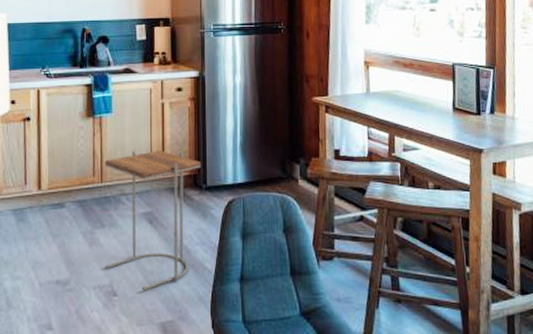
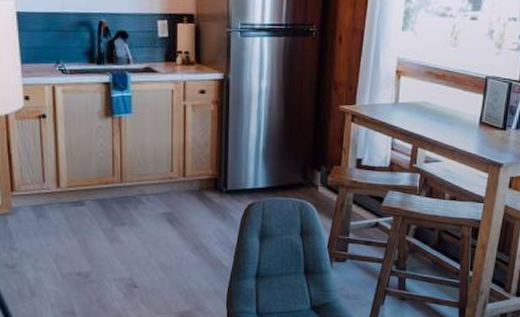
side table: present [104,150,202,290] -> none [124,152,223,284]

